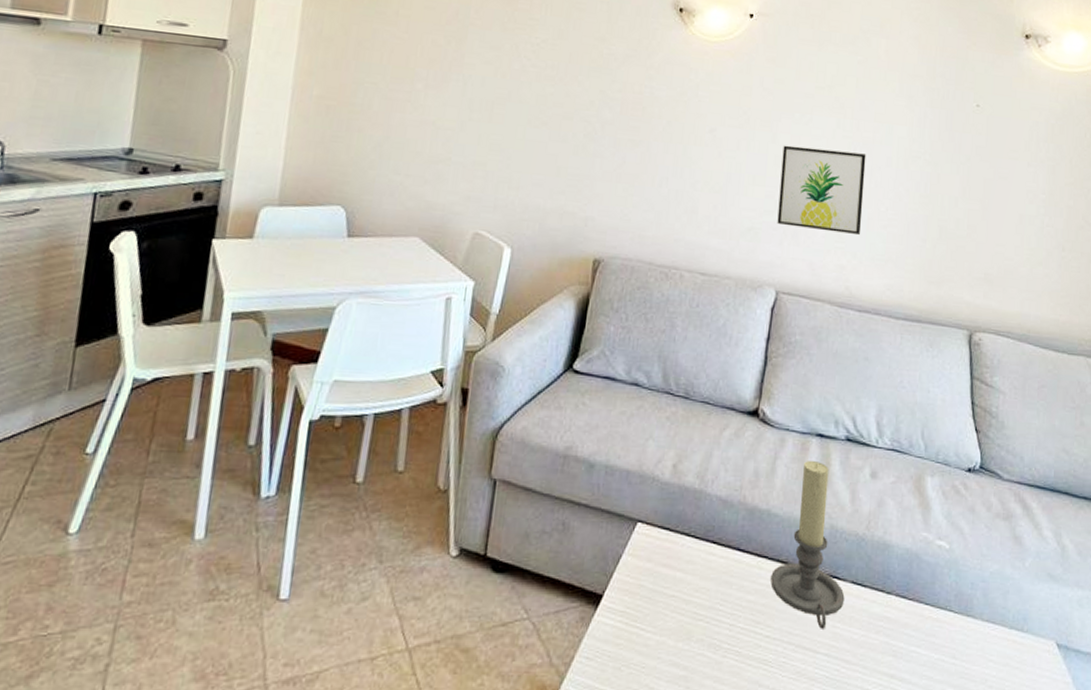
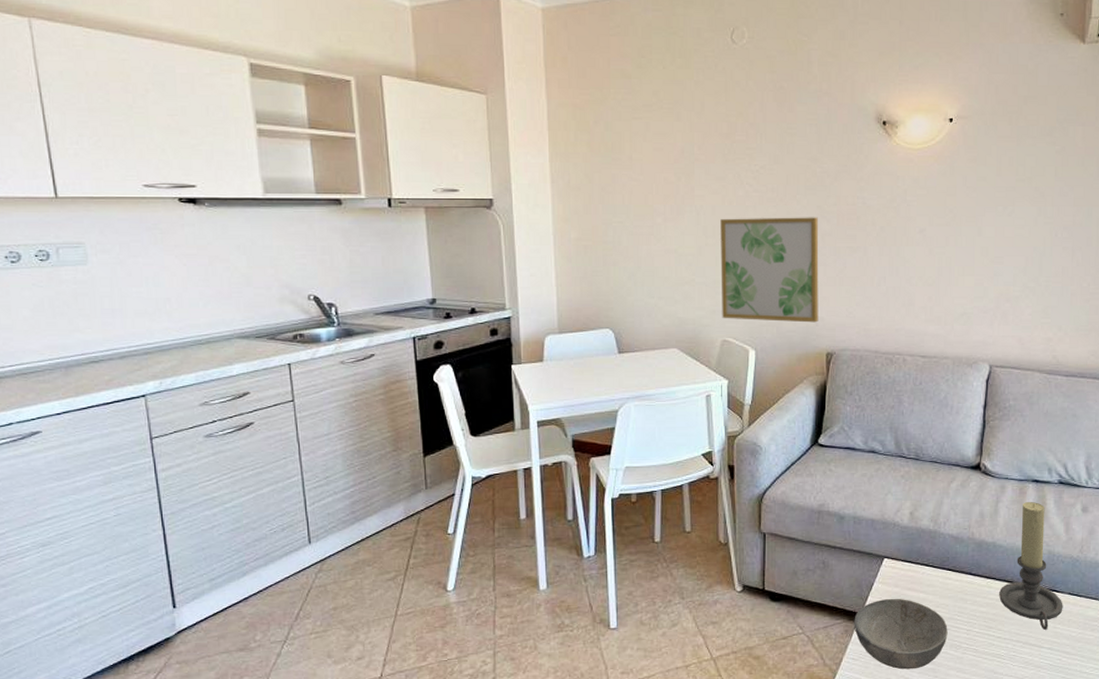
wall art: none [477,93,600,223] -> present [720,217,819,323]
bowl: none [592,576,707,676] -> present [854,598,948,670]
wall art: present [777,145,866,236] -> none [987,237,1067,311]

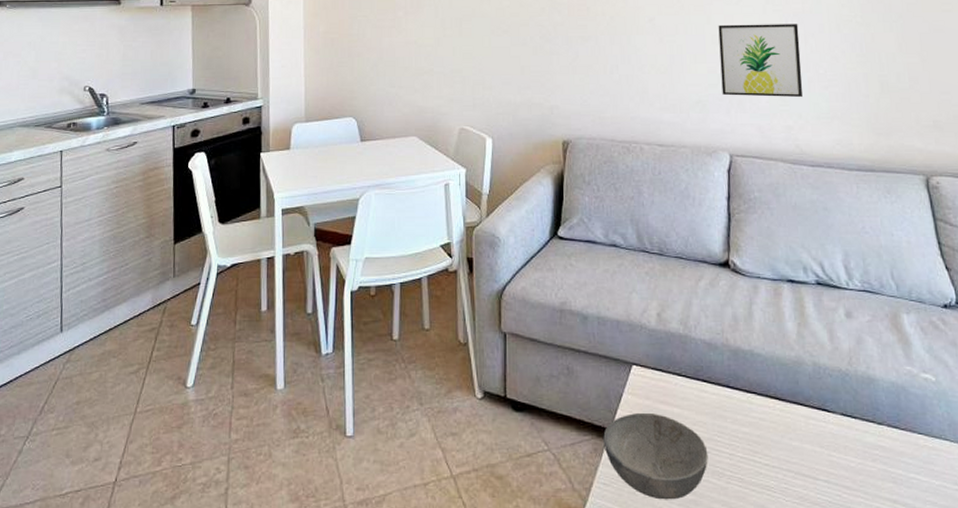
wall art: present [720,217,819,323] -> none [457,8,553,111]
wall art: none [987,237,1067,311] -> present [718,24,803,98]
candle holder: present [999,502,1063,630] -> none [762,305,837,458]

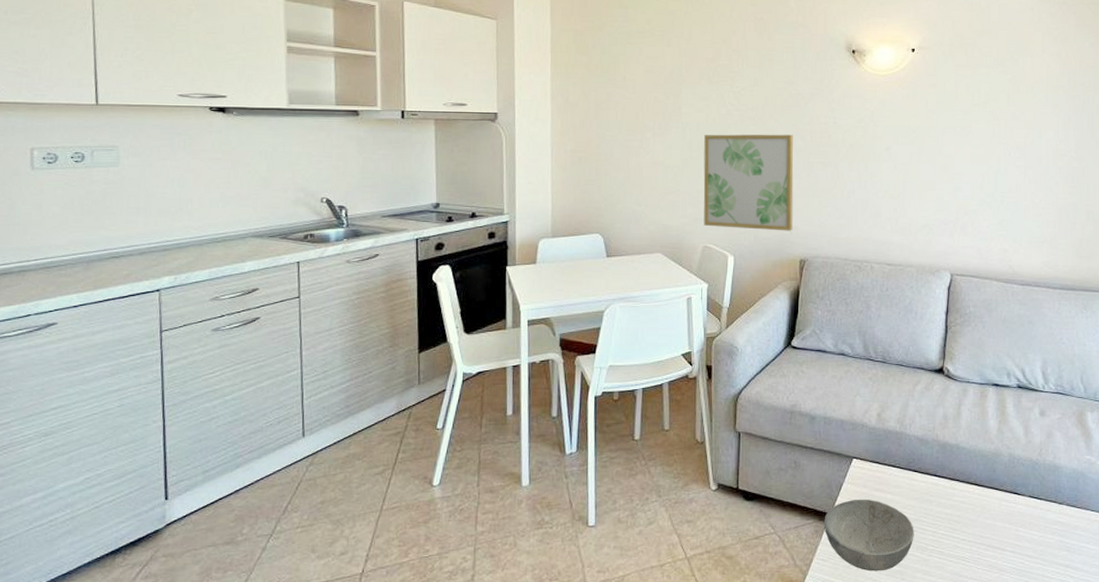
wall art: none [457,8,553,111] -> present [703,134,794,231]
wall art: present [718,24,803,98] -> none [948,155,1020,224]

